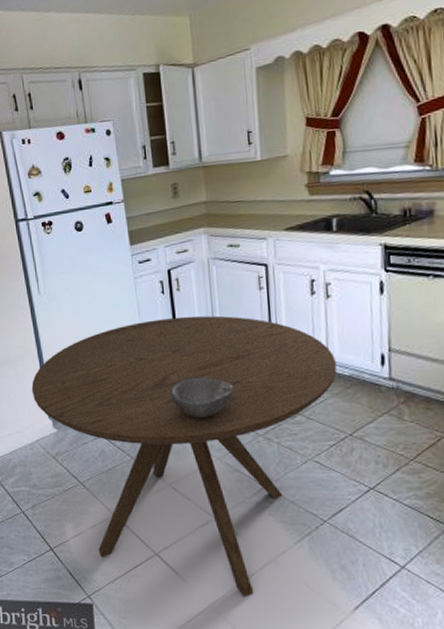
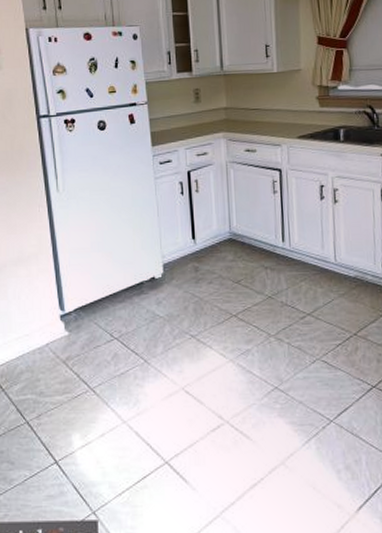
dining table: present [31,315,337,596] -> none [44,217,343,503]
bowl: present [170,377,233,419] -> none [186,277,247,320]

